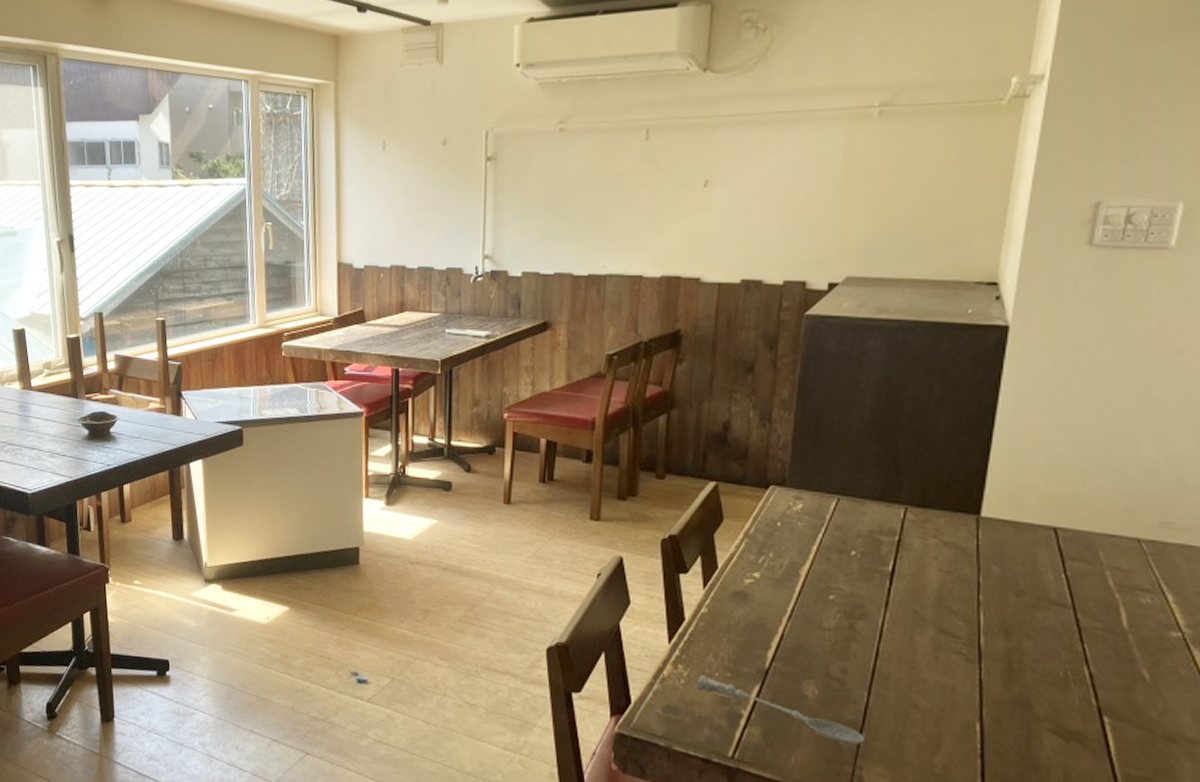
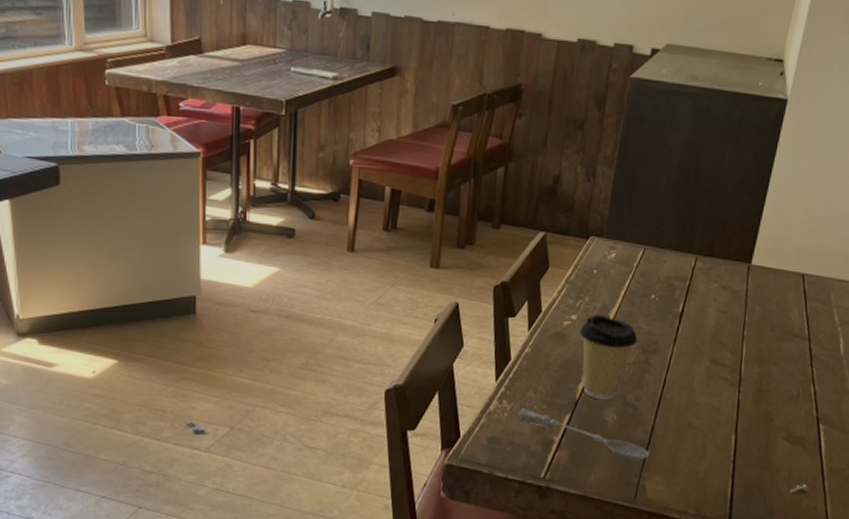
coffee cup: none [765,572,839,671] -> present [580,314,638,400]

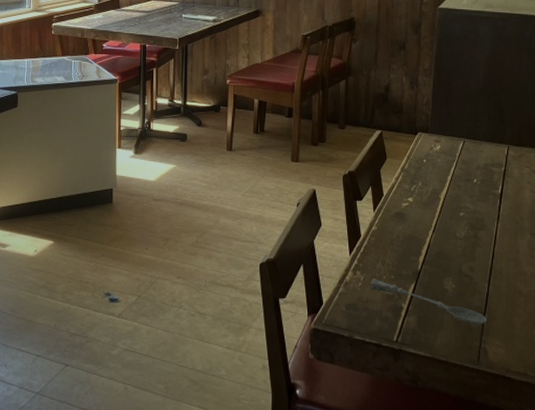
coffee cup: present [580,314,638,400] -> none [417,197,466,271]

